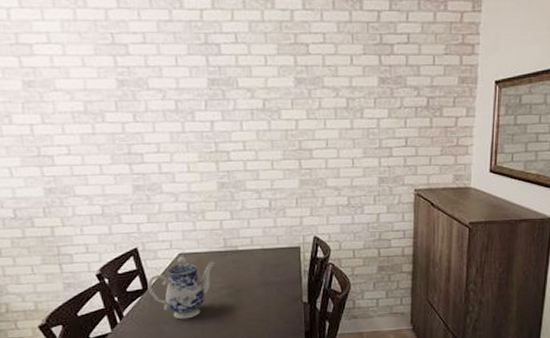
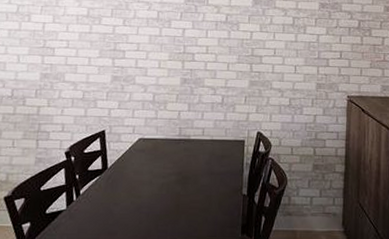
teapot: present [147,256,216,320] -> none [106,141,169,202]

